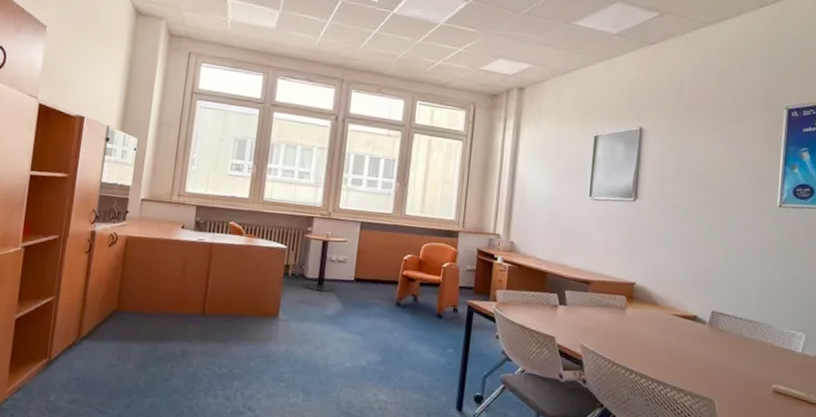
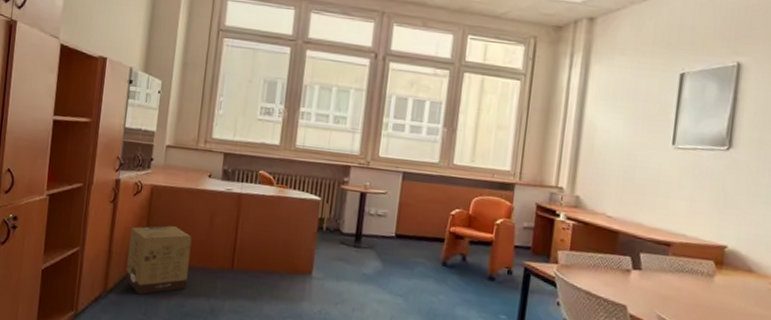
cardboard box: none [99,274,165,341] -> present [125,225,192,295]

